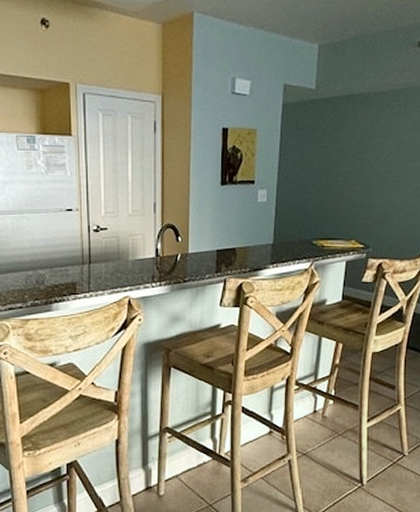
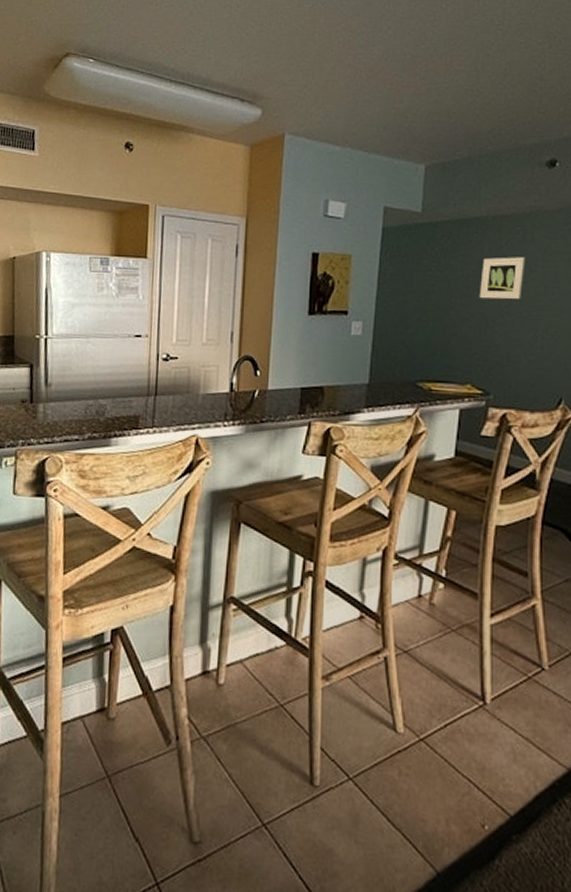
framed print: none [362,129,400,167] -> present [479,257,526,300]

